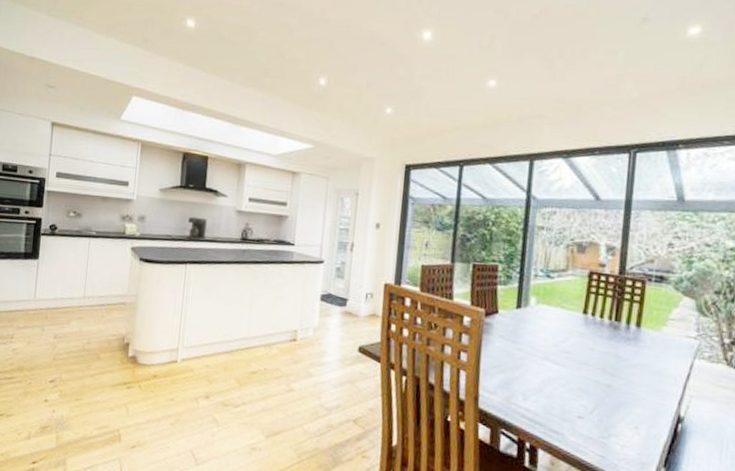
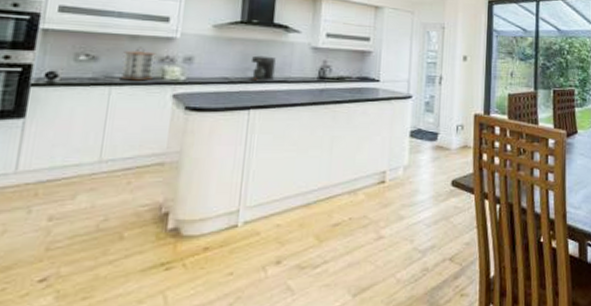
spice rack: none [96,206,120,235] -> present [120,47,156,81]

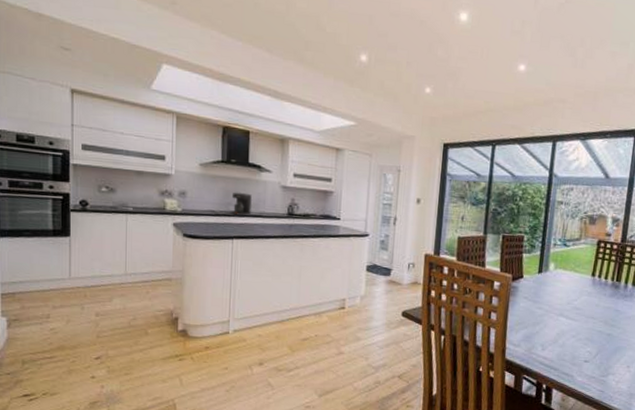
spice rack: present [120,47,156,81] -> none [133,181,158,211]

